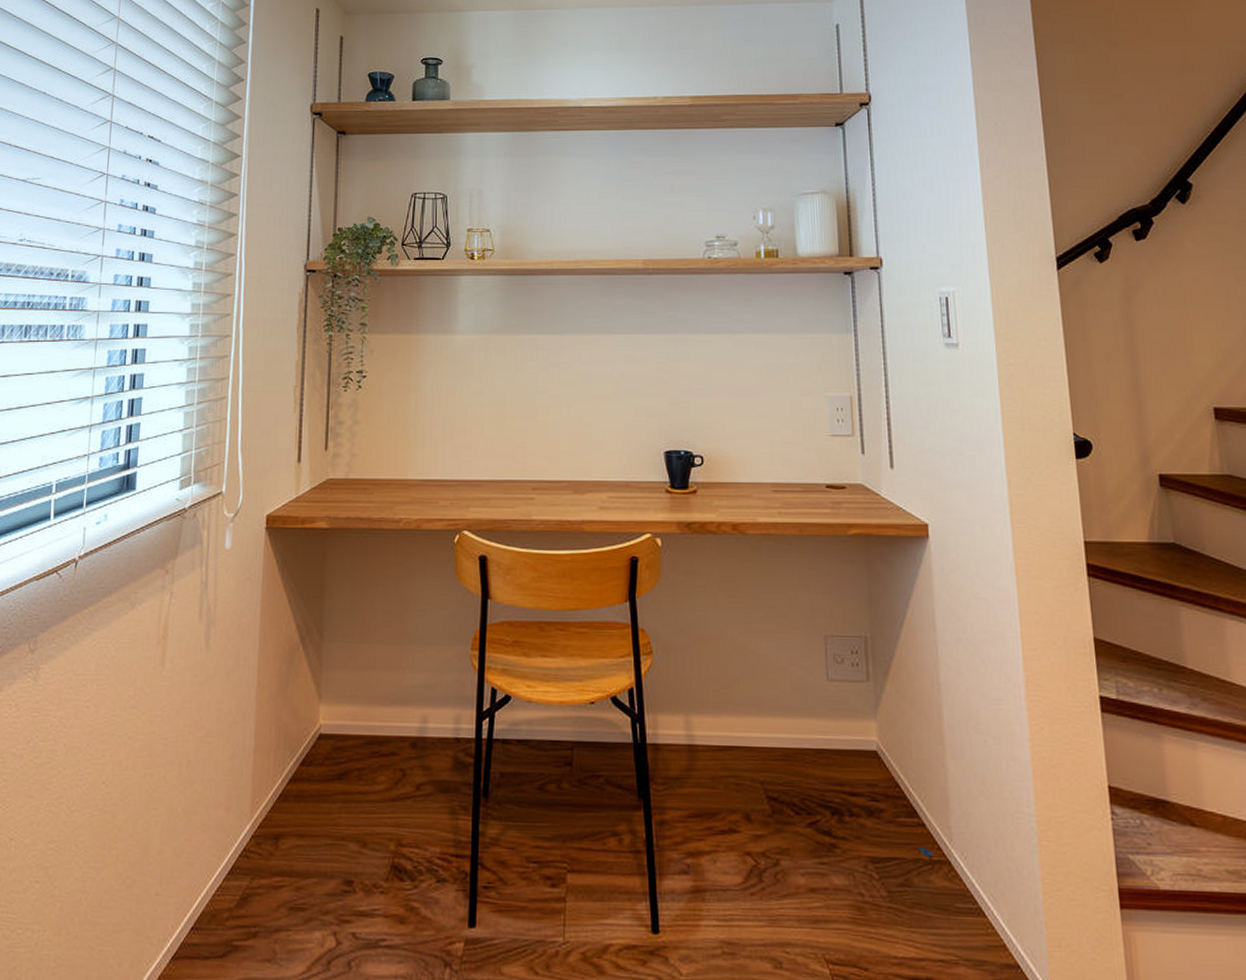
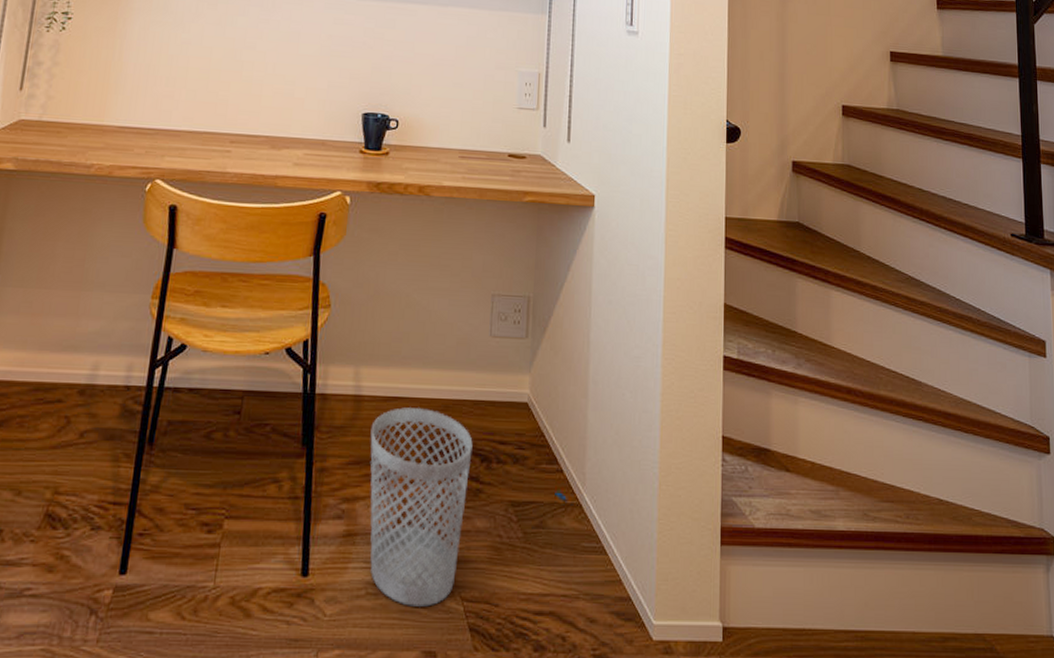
wastebasket: none [708,757,821,969] -> present [370,407,473,607]

